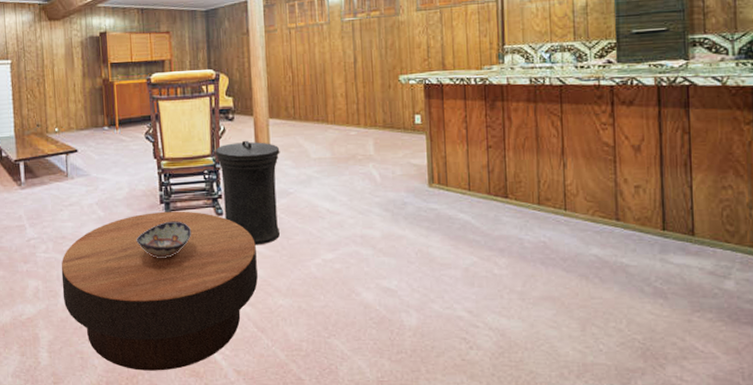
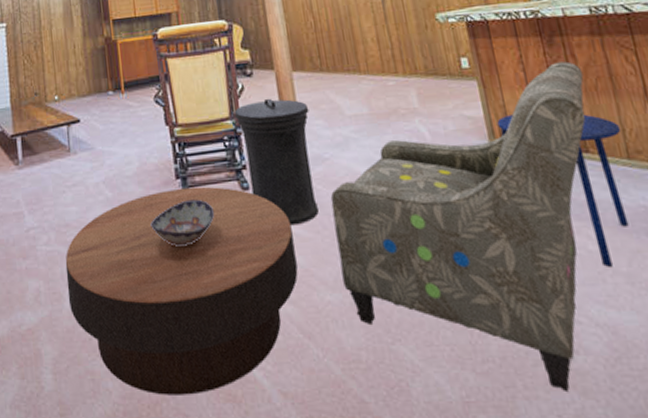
armchair: none [291,123,515,376] -> present [330,61,586,393]
side table: none [437,165,537,286] -> present [497,114,629,267]

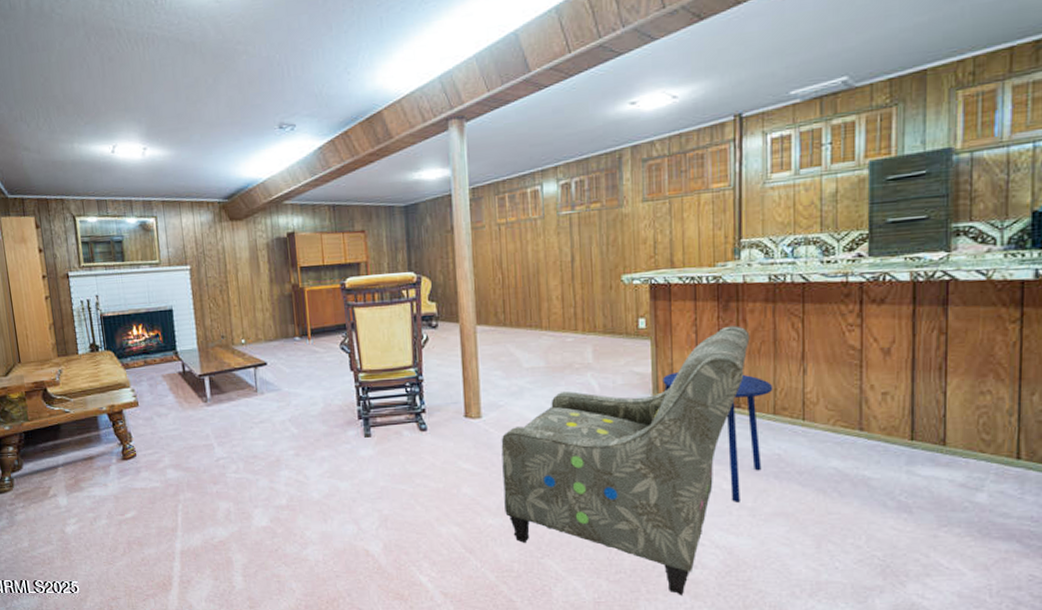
coffee table: present [65,186,298,395] -> none [253,426,465,594]
decorative bowl: present [150,199,215,247] -> none [333,437,394,477]
trash can: present [234,98,319,226] -> none [417,349,489,462]

